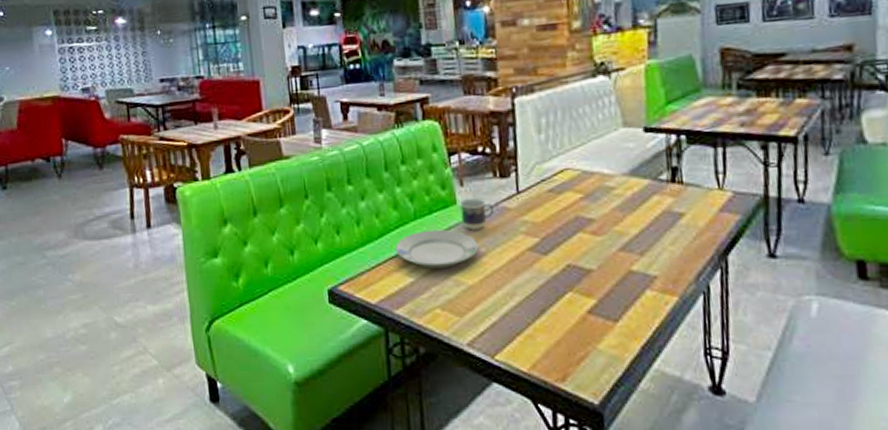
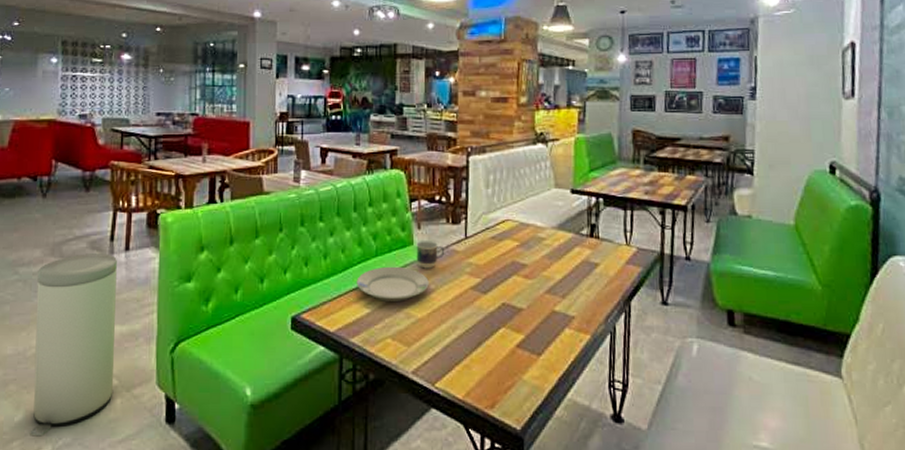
pedal bin: none [64,232,155,417] -> present [28,253,117,437]

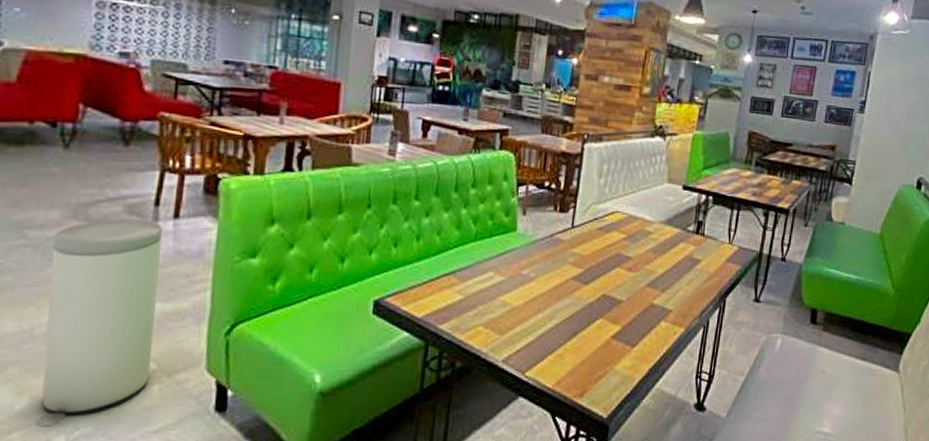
plate: present [356,266,429,301] -> none [450,252,530,289]
cup: present [416,239,445,269] -> none [518,226,550,257]

